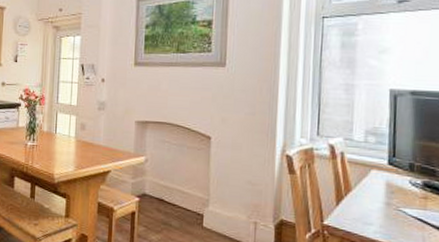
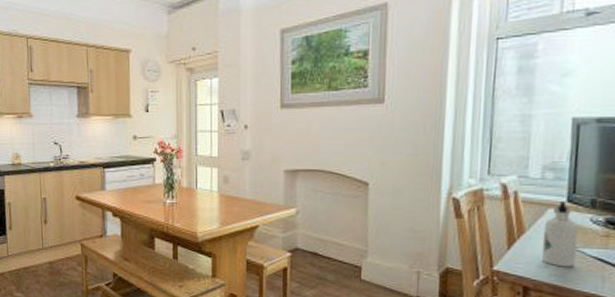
water bottle: none [366,164,399,226] -> present [541,201,579,268]

